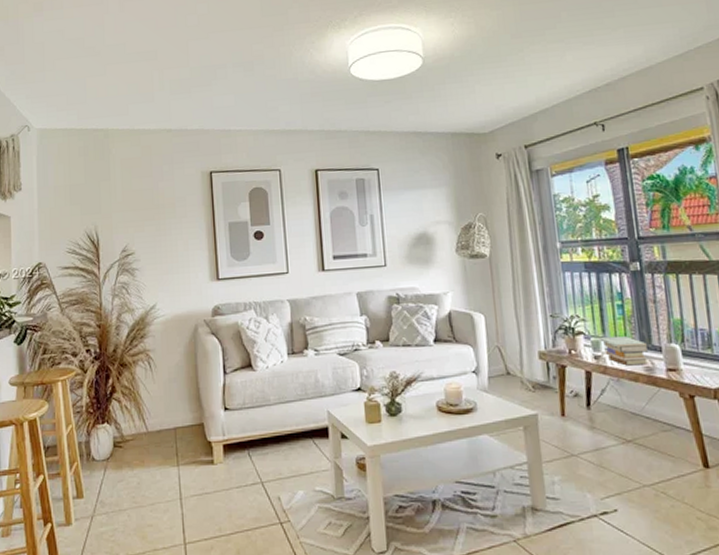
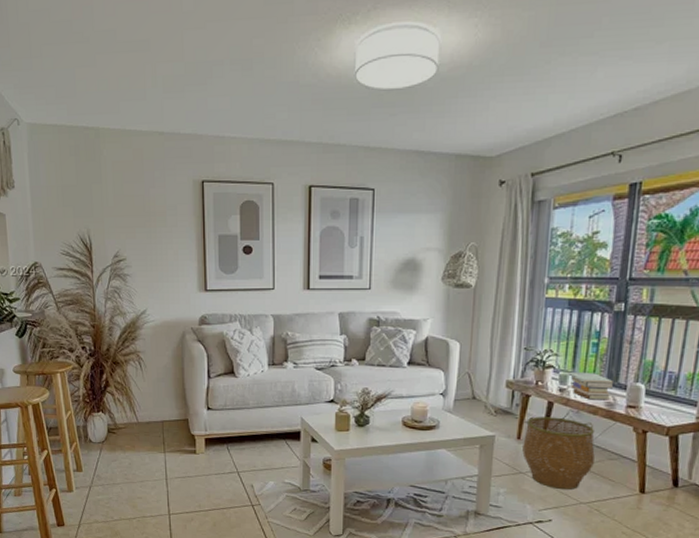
basket: none [567,387,648,471] -> present [521,416,595,489]

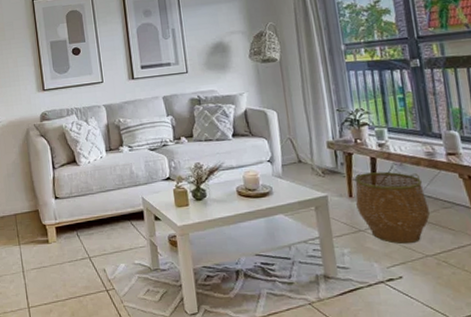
books: present [567,371,613,400] -> none [382,126,428,152]

